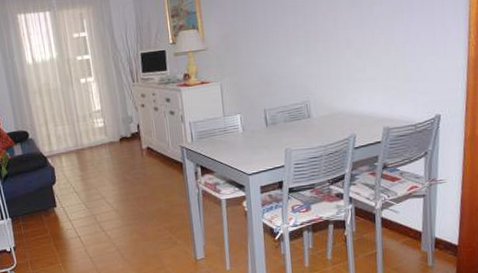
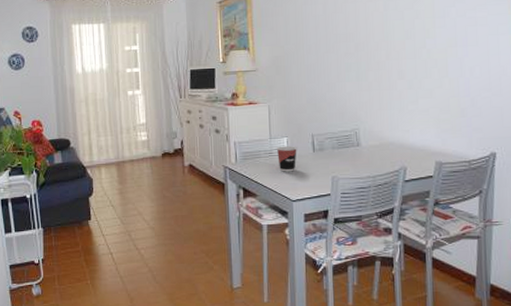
cup: none [230,122,251,148] -> present [276,146,297,172]

